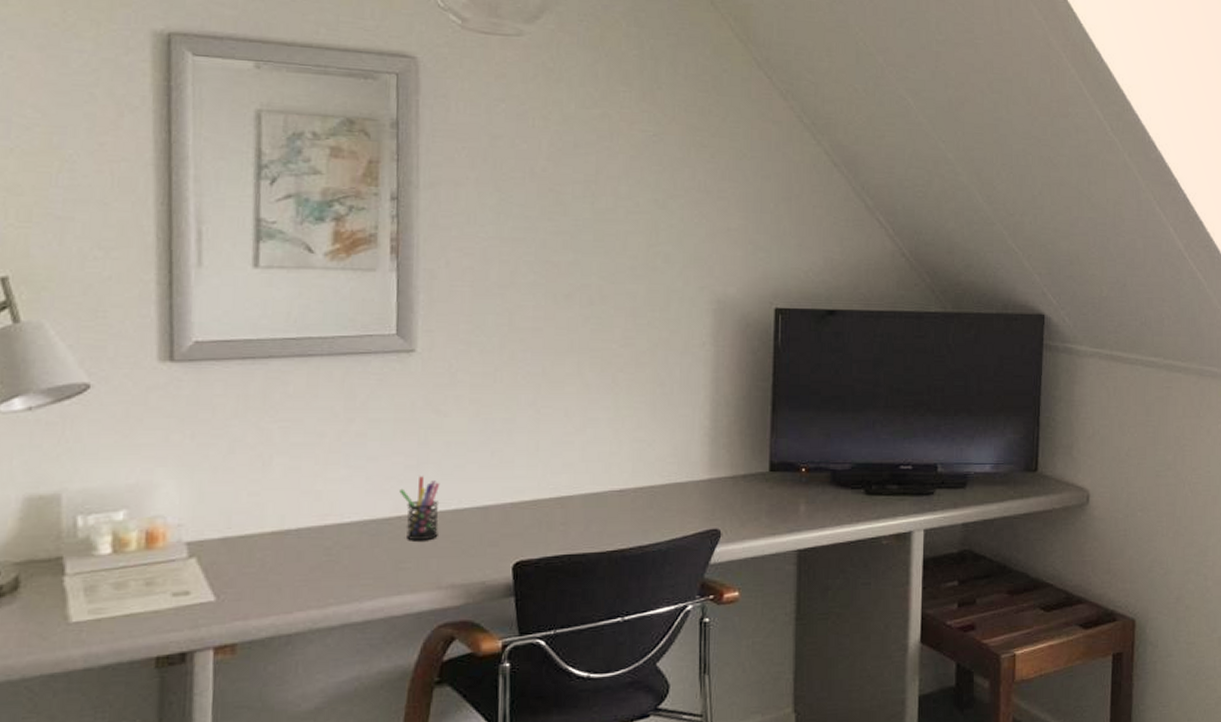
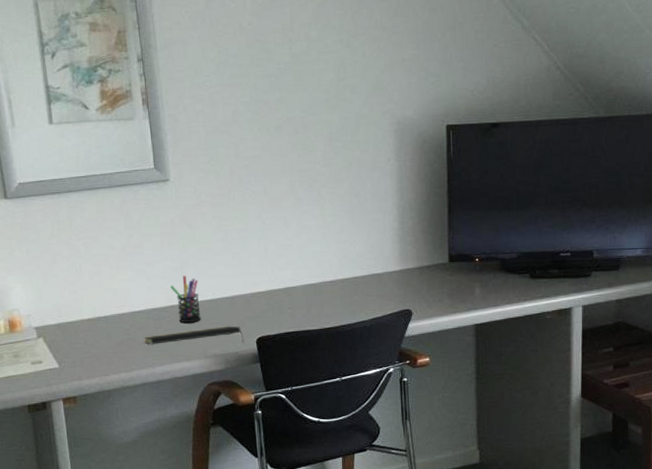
notepad: none [351,545,495,570] -> present [144,326,244,345]

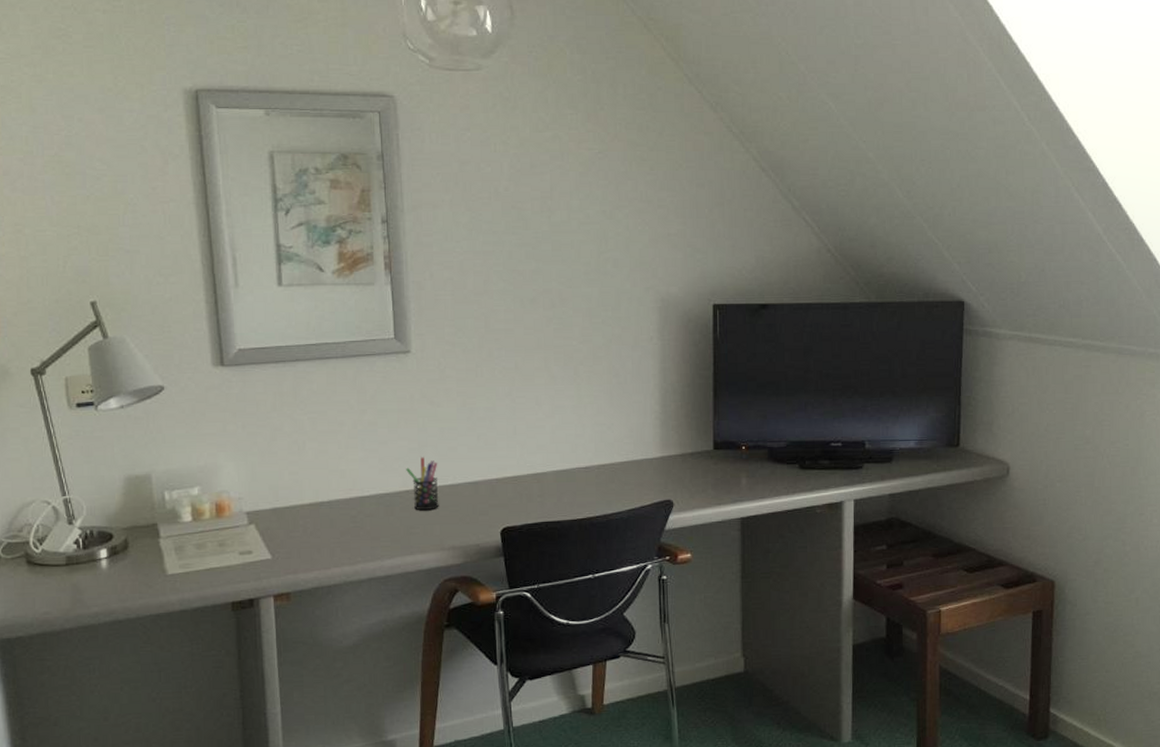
notepad: present [144,326,244,345] -> none [372,514,487,534]

